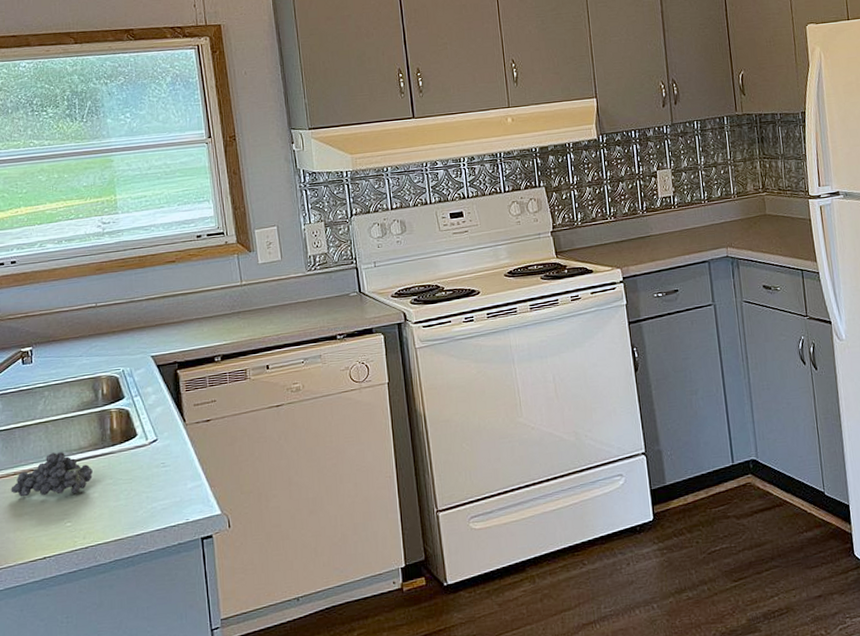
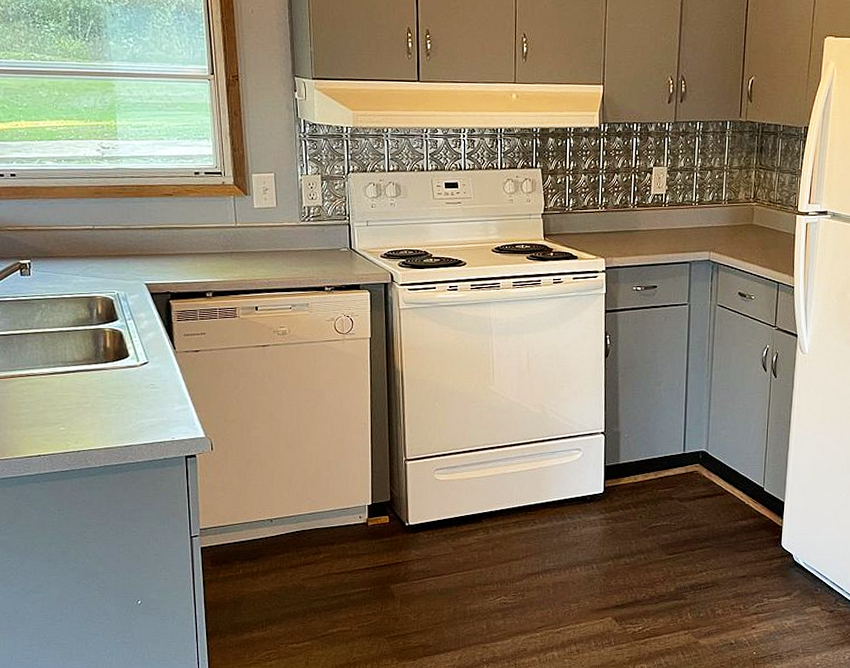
fruit: present [11,452,93,497] -> none [8,362,86,402]

